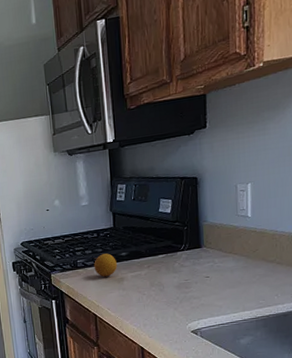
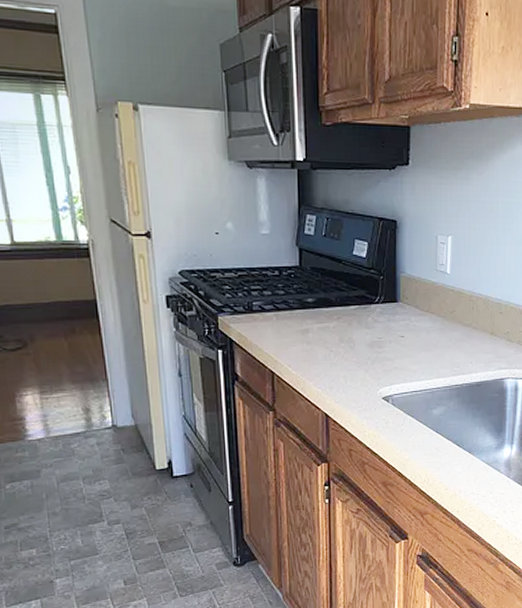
fruit: present [93,253,118,277] -> none [273,297,303,326]

